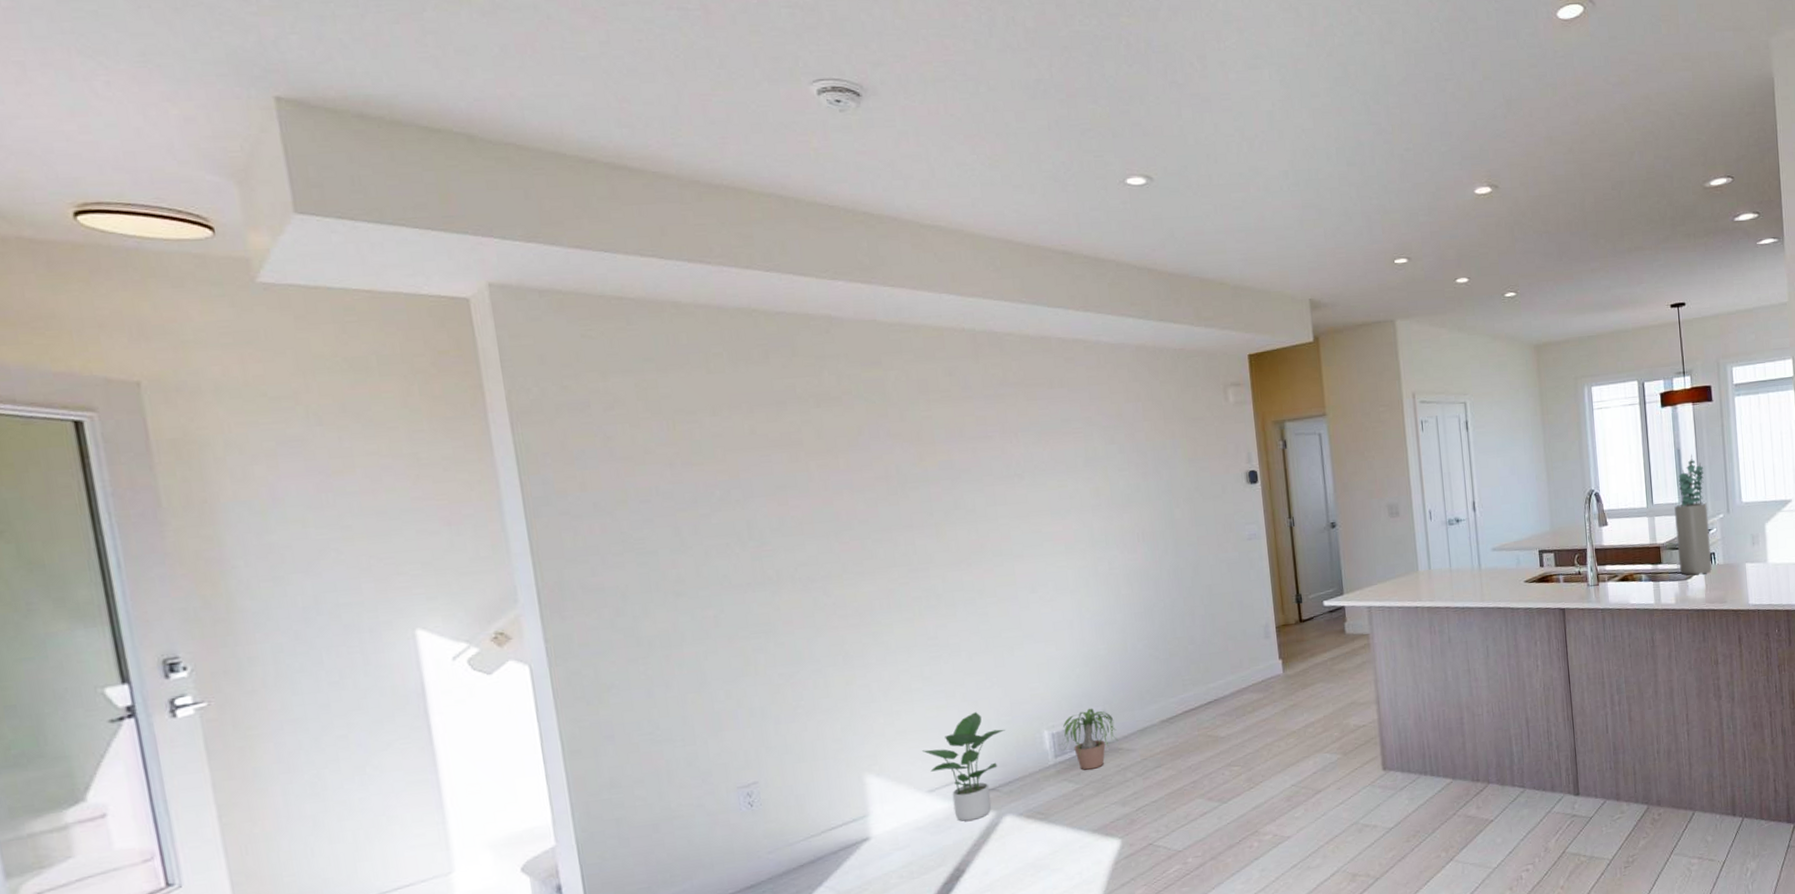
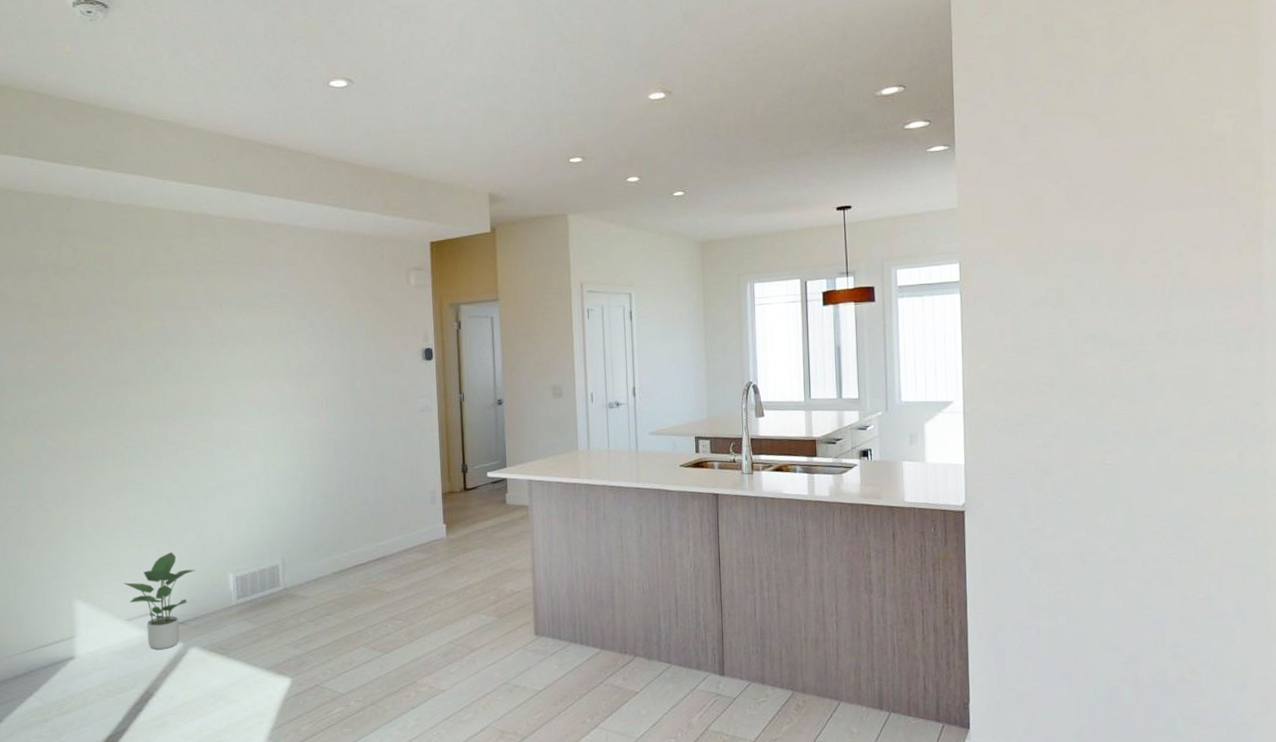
potted plant: present [1059,708,1119,770] -> none [242,556,295,612]
vase: present [1674,454,1712,576] -> none [831,352,868,470]

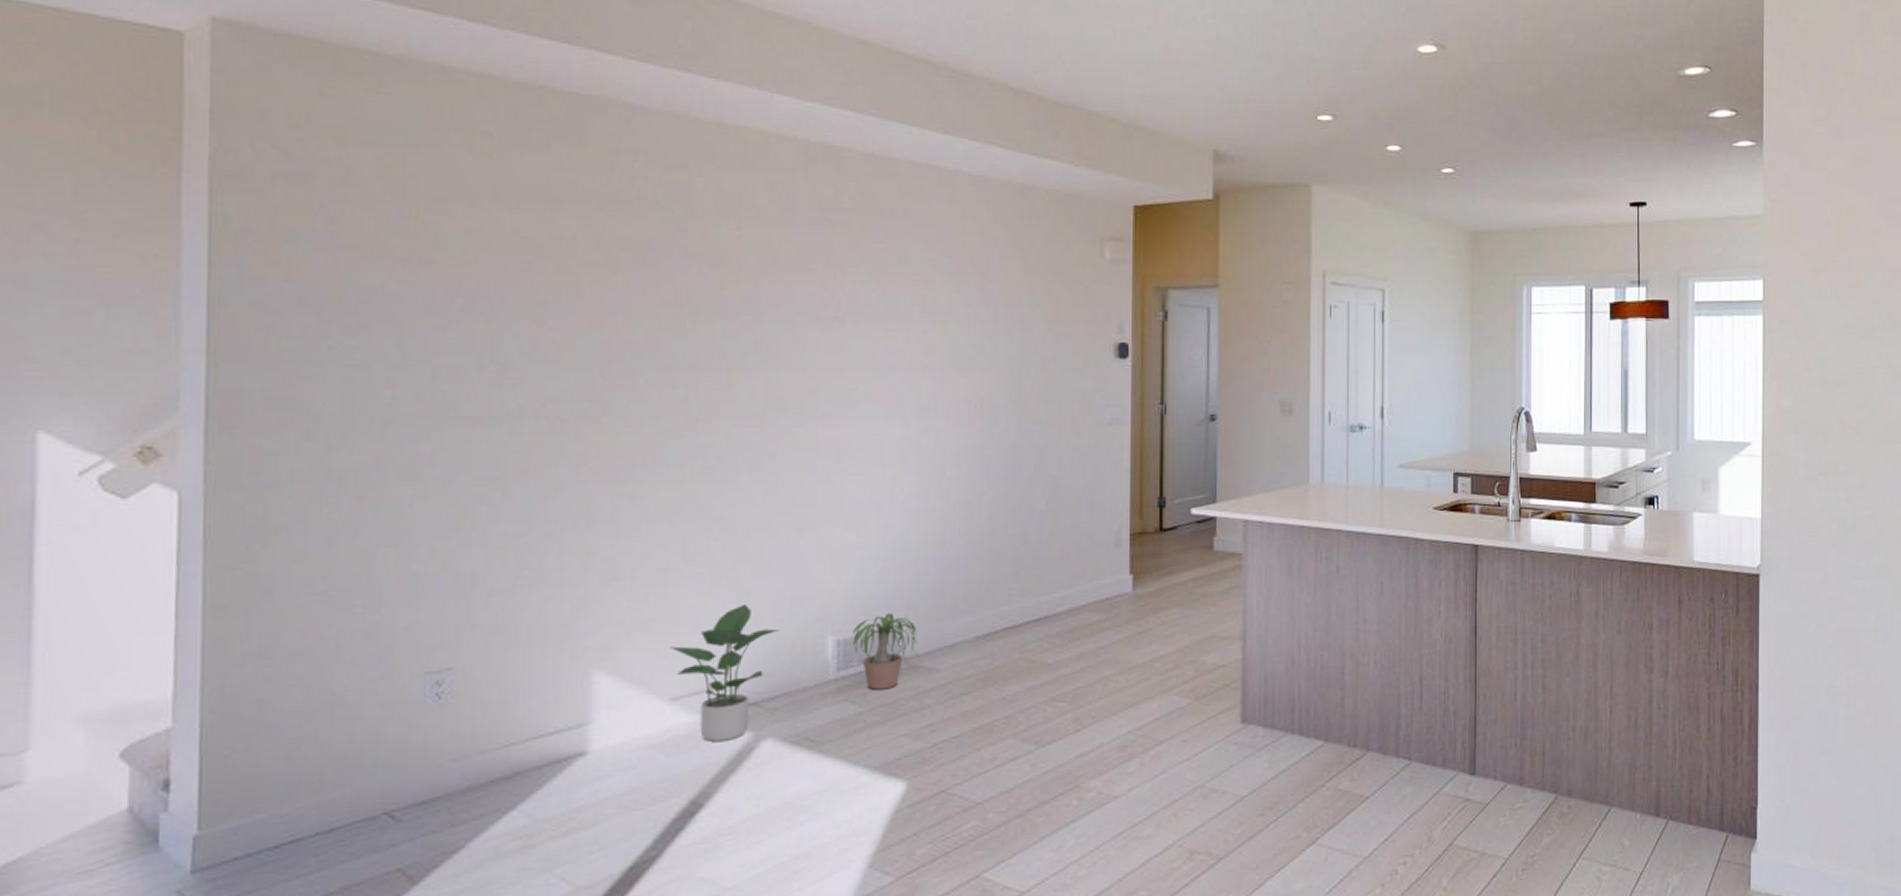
potted plant: none [242,556,295,612] -> present [845,612,920,690]

